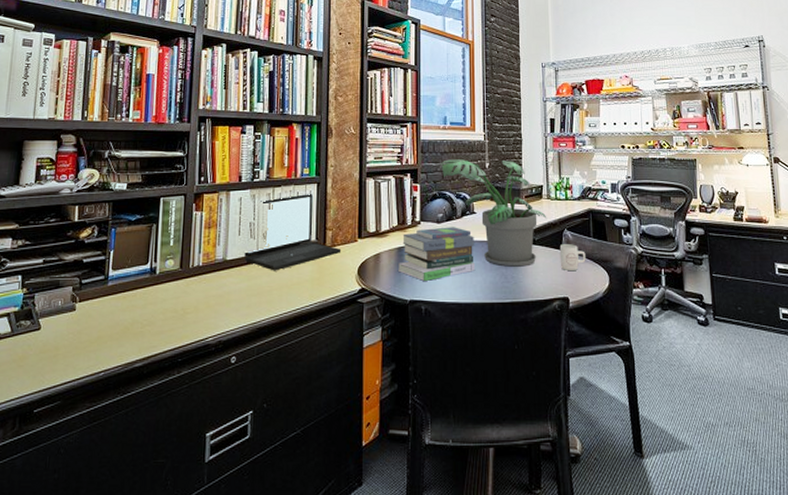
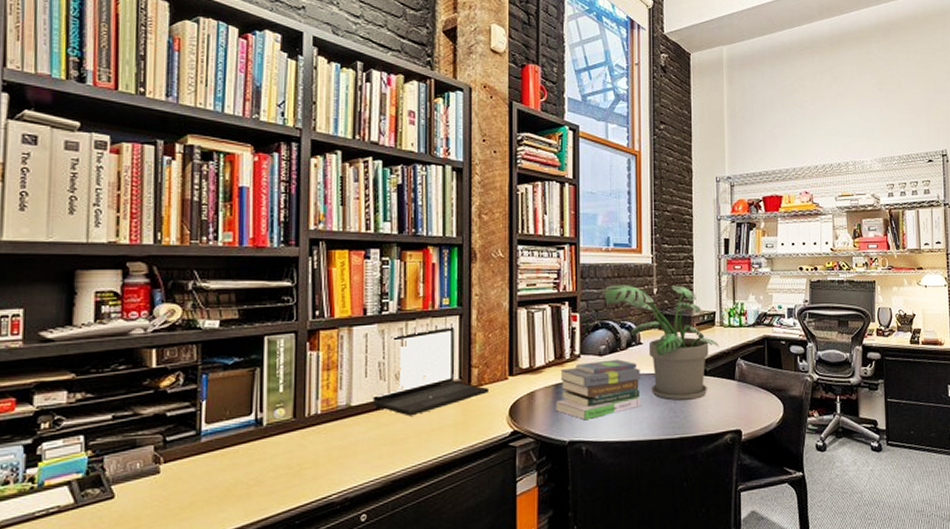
mug: present [559,244,586,272] -> none [732,374,760,403]

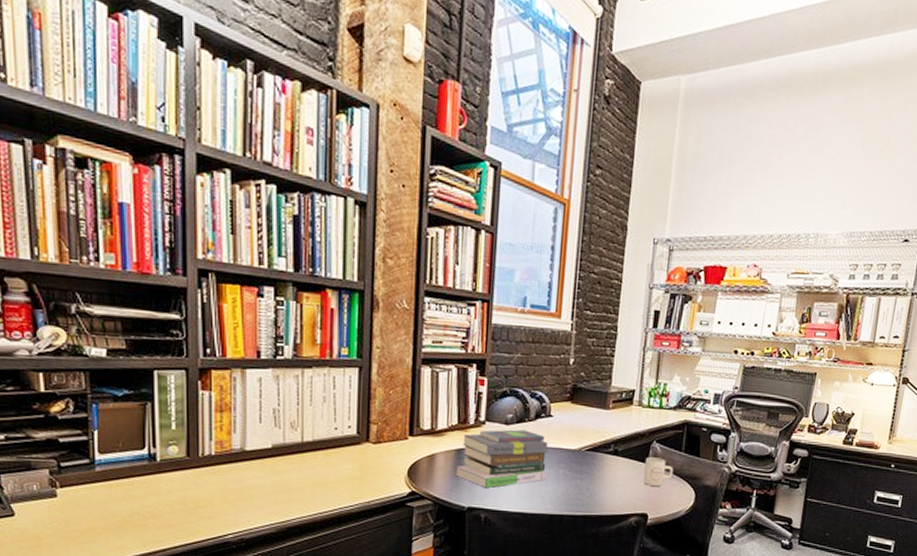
laptop: present [373,327,490,417] -> none [268,379,388,467]
potted plant: present [602,284,720,401] -> none [514,350,635,479]
mug: none [732,374,760,403] -> present [643,457,673,487]

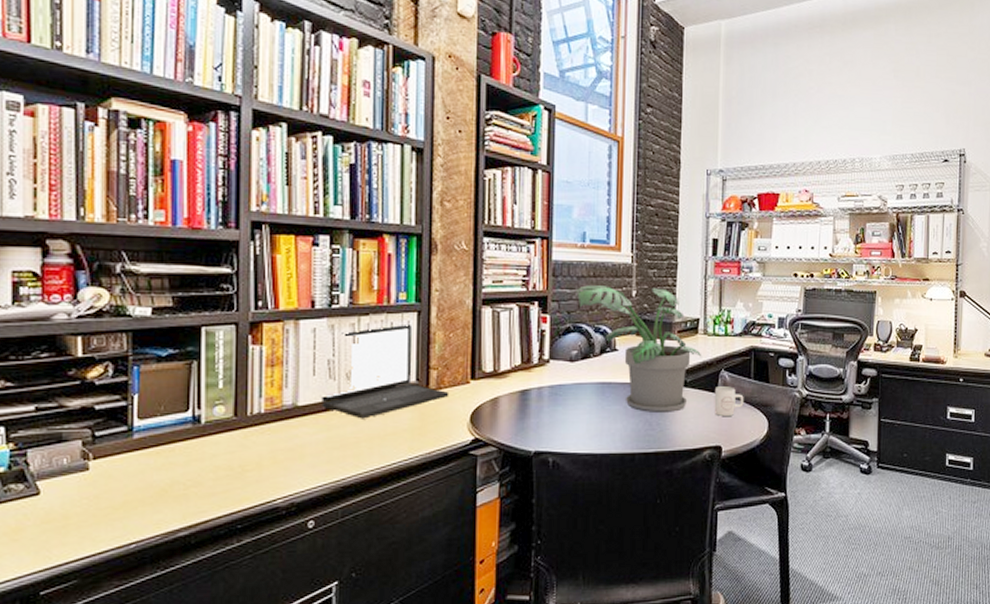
laptop: none [268,379,388,467] -> present [321,325,450,419]
books: present [456,429,548,489] -> none [521,366,615,430]
potted plant: none [514,350,635,479] -> present [576,285,702,412]

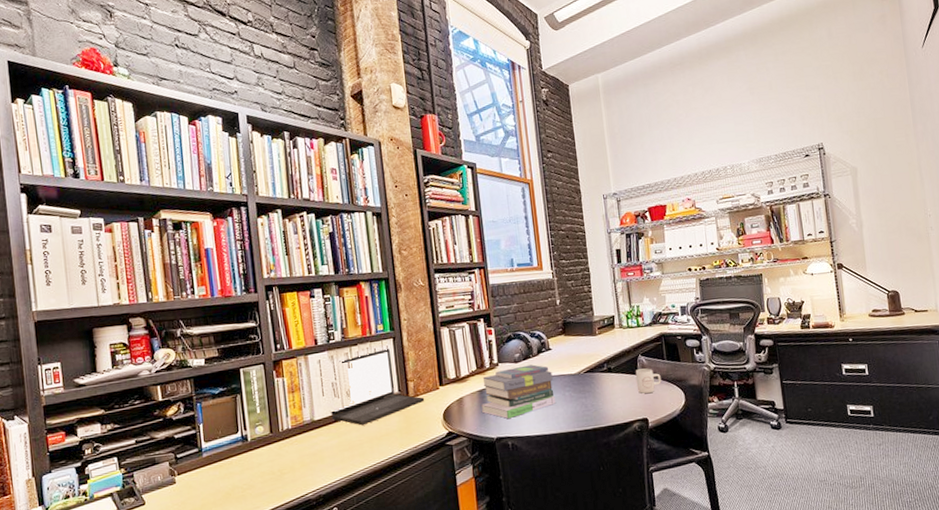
books: none [521,366,615,430] -> present [481,364,555,419]
potted plant: present [576,285,702,412] -> none [511,294,621,397]

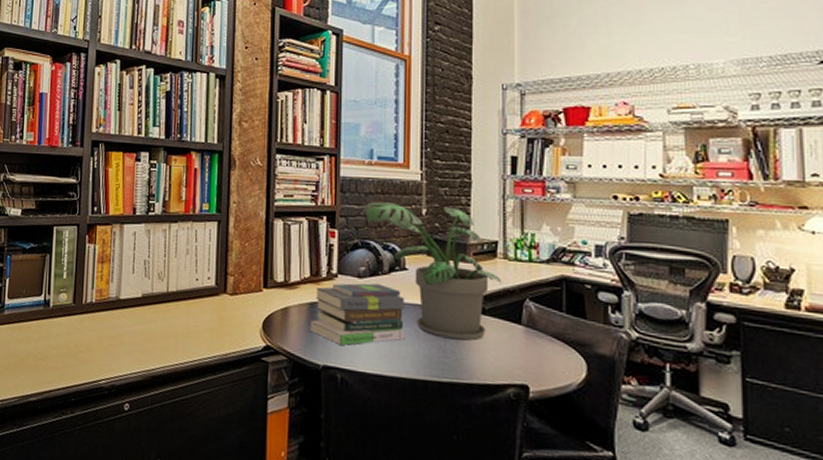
laptop: present [331,349,425,426] -> none [138,233,244,317]
potted plant: none [511,294,621,397] -> present [363,202,503,341]
mug: present [635,368,662,394] -> none [518,317,555,354]

